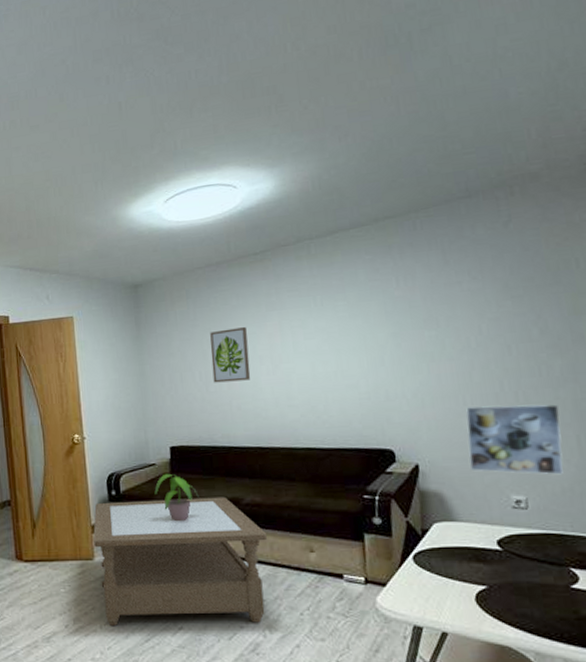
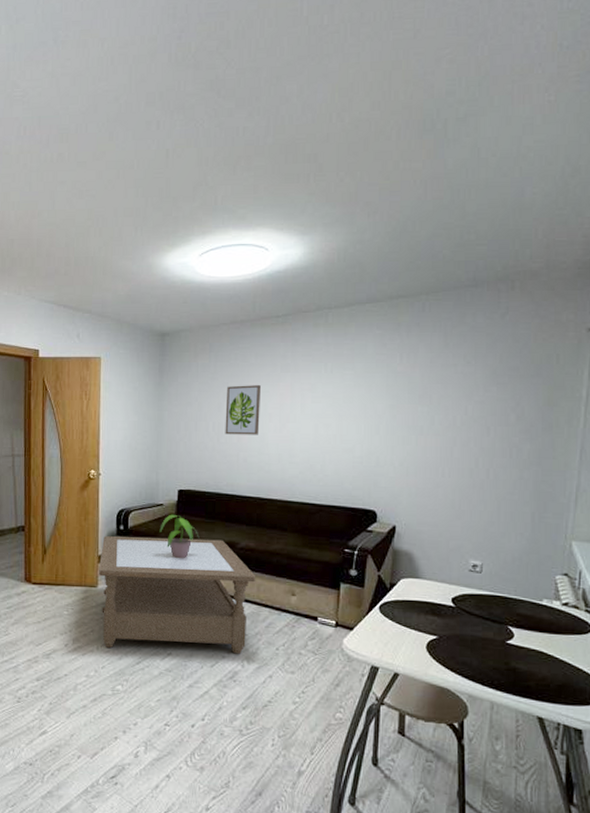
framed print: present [466,404,563,475] -> none [438,479,521,546]

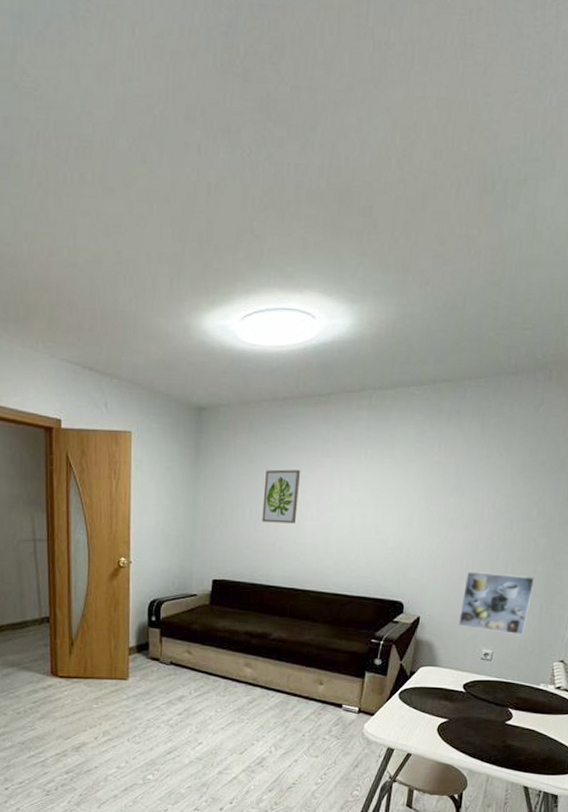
coffee table: present [99,536,256,654] -> none [130,627,287,741]
potted plant: present [159,514,199,559] -> none [192,605,233,651]
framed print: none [438,479,521,546] -> present [457,572,534,635]

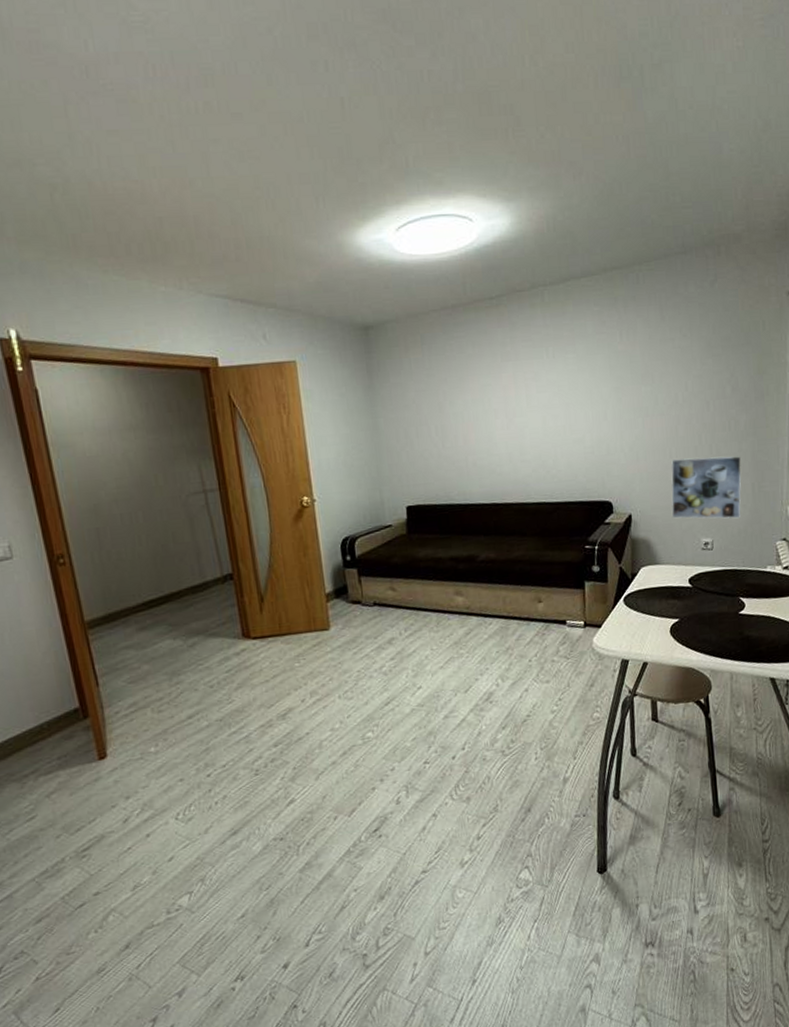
wall art: present [262,469,300,524] -> none [446,378,486,438]

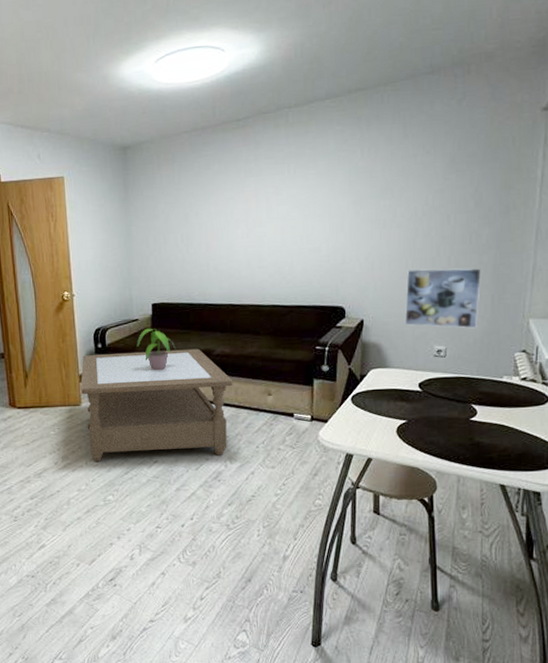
coffee table: none [328,555,501,694] -> present [81,348,233,461]
potted plant: none [391,534,436,584] -> present [137,328,176,371]

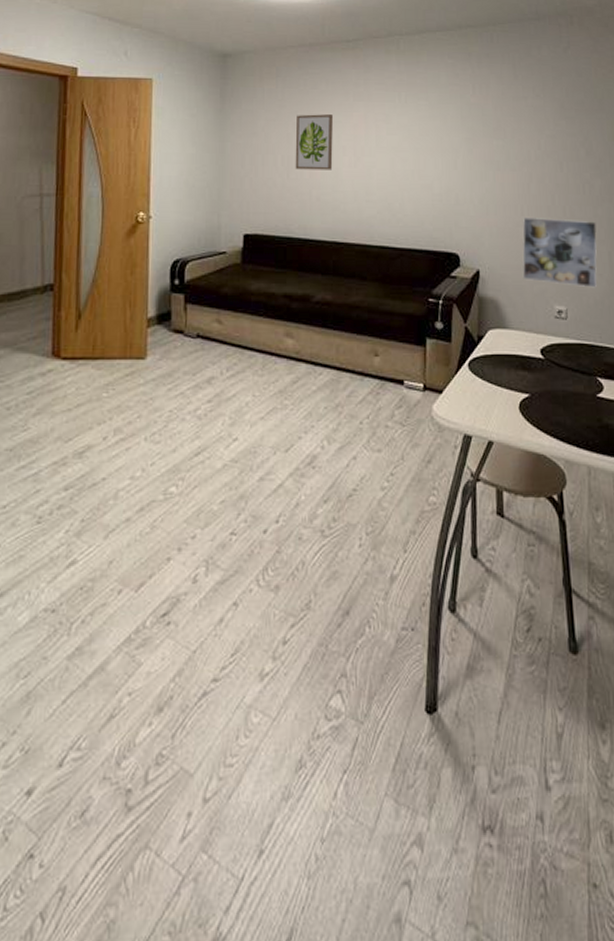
coffee table: present [81,348,233,461] -> none [148,292,335,437]
potted plant: present [137,328,176,371] -> none [222,264,269,318]
wall art: none [192,192,227,245] -> present [295,114,333,170]

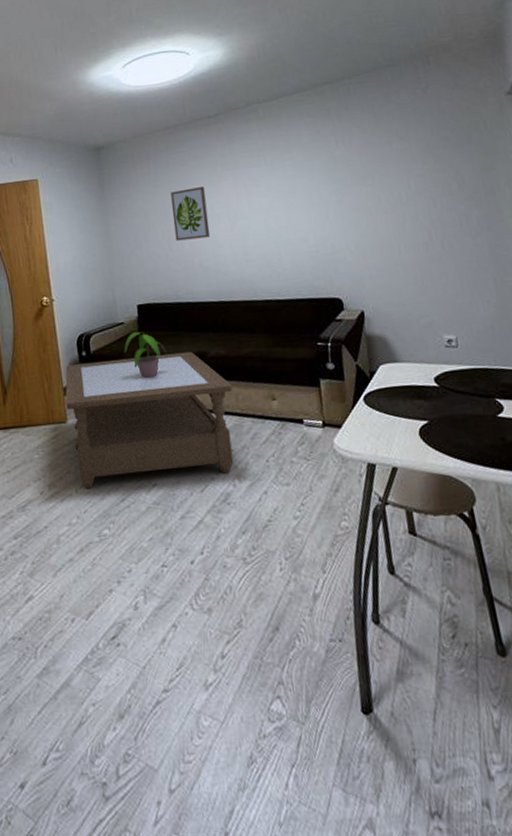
coffee table: none [148,292,335,437] -> present [65,351,234,488]
potted plant: none [222,264,269,318] -> present [124,331,167,379]
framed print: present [522,218,597,288] -> none [401,251,485,315]

